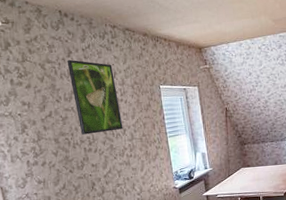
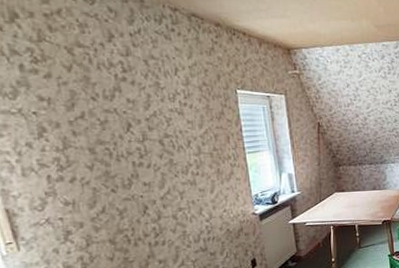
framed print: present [67,59,123,135] -> none [107,45,187,145]

